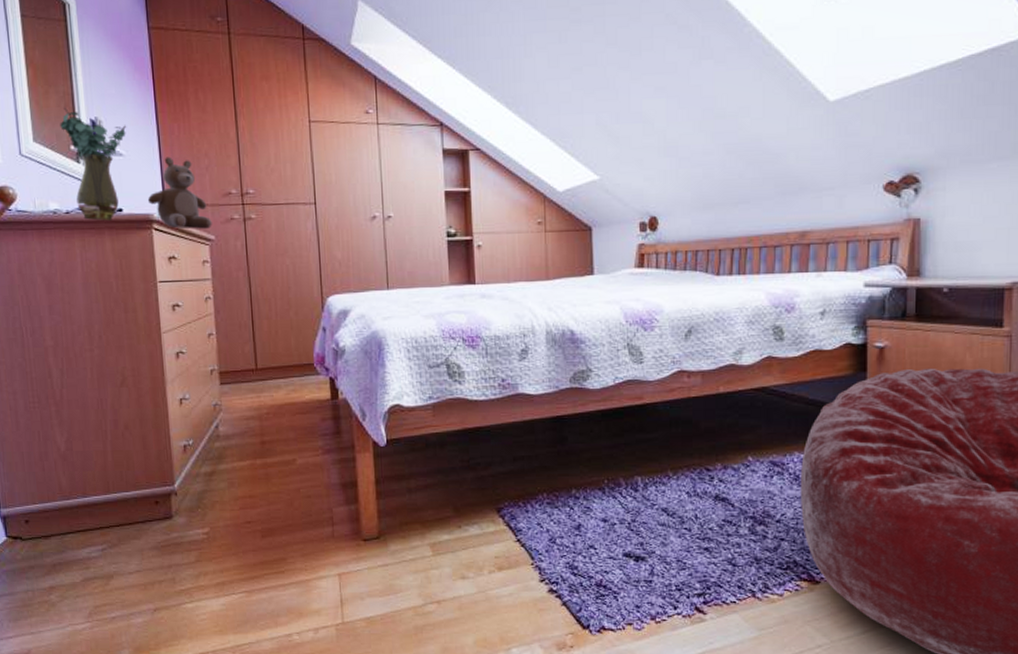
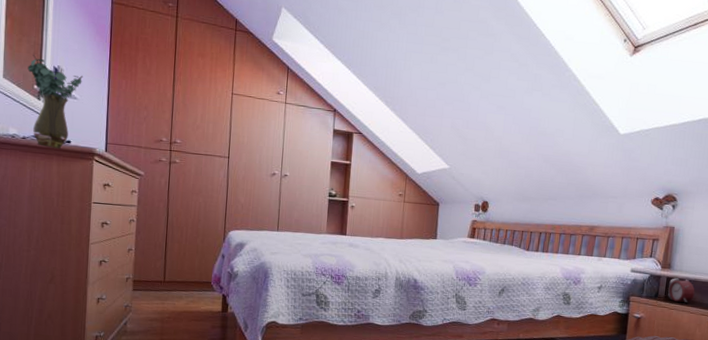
bear: present [147,156,212,230] -> none [92,105,144,166]
alarm clock: none [920,288,959,320] -> present [668,278,695,303]

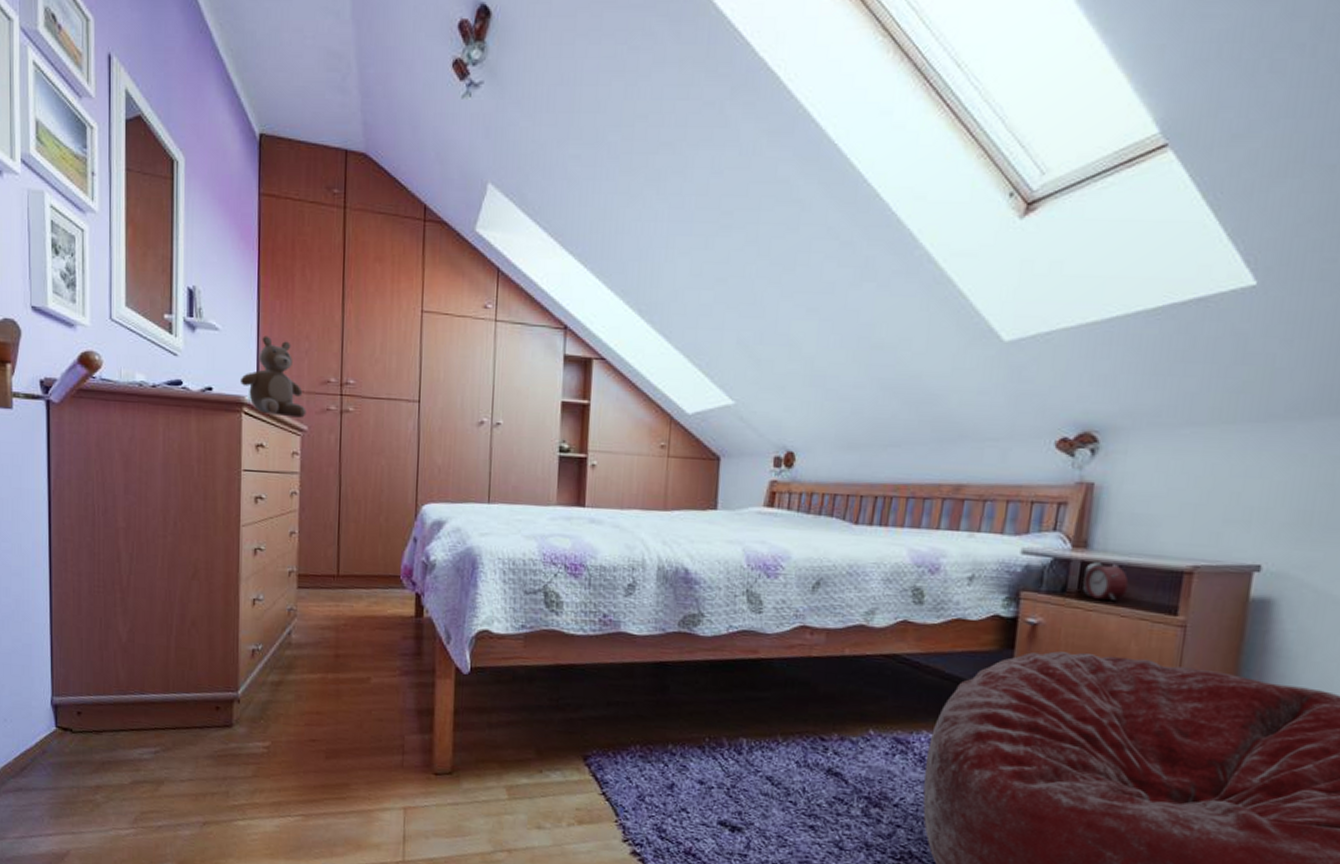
vase: present [27,54,84,150] -> none [155,272,226,400]
bear: none [92,105,144,166] -> present [239,335,306,418]

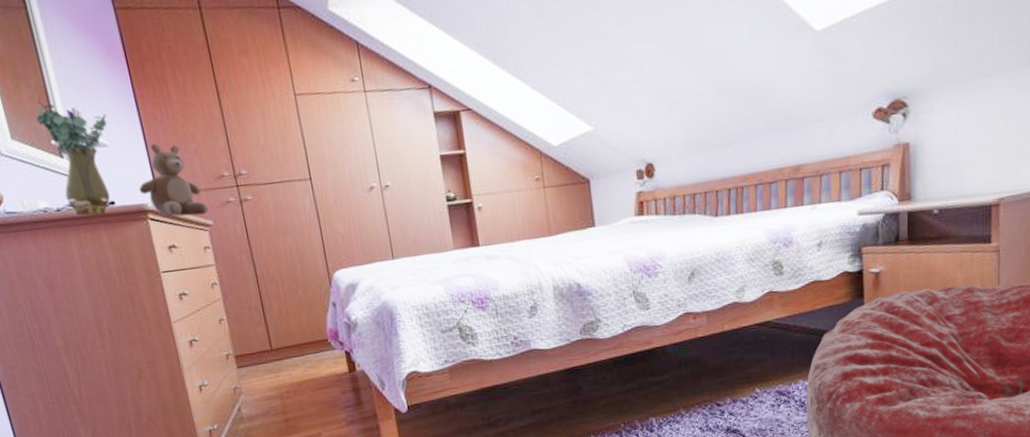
vase: none [155,272,226,400] -> present [36,100,111,216]
alarm clock: present [1082,562,1129,600] -> none [912,210,949,242]

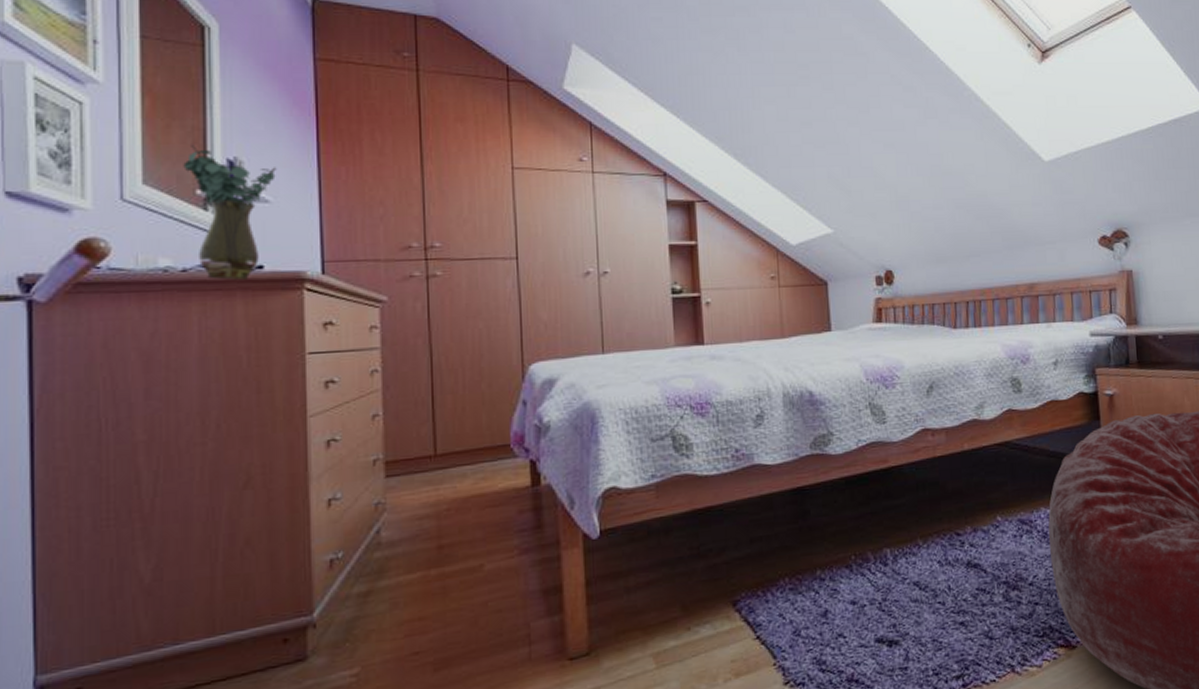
bear: present [138,143,209,217] -> none [299,204,385,289]

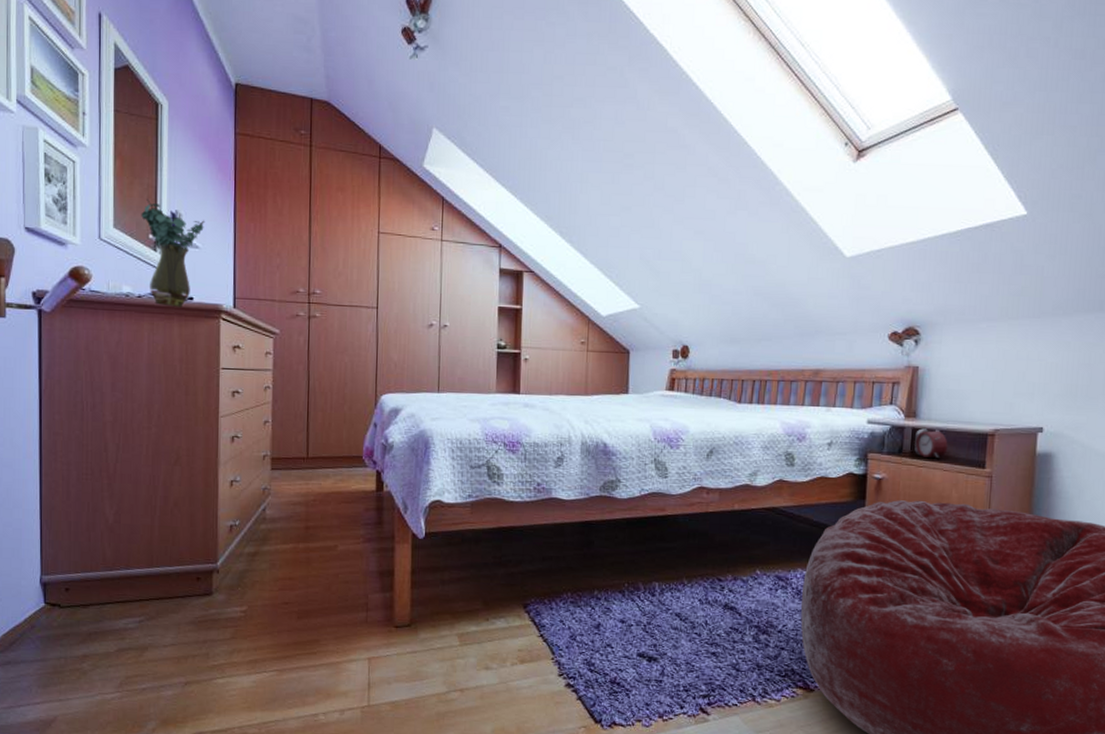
alarm clock: none [1139,335,1173,366] -> present [914,428,948,458]

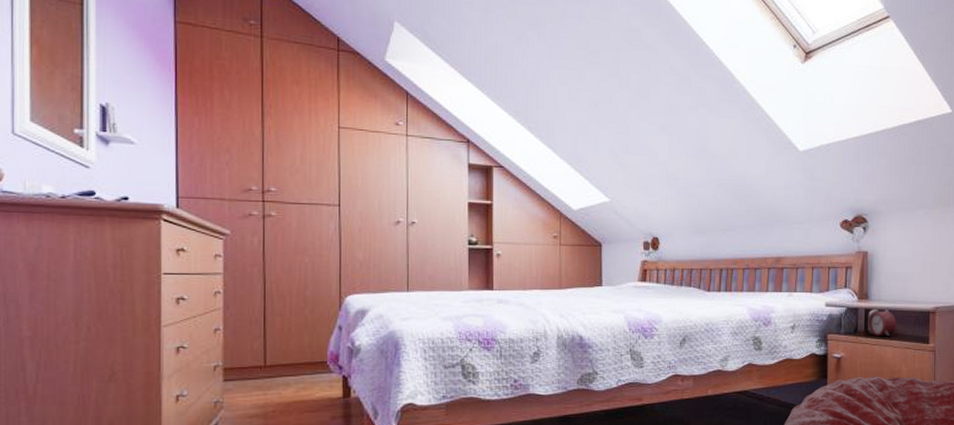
vase: present [141,198,206,308] -> none [64,89,142,209]

